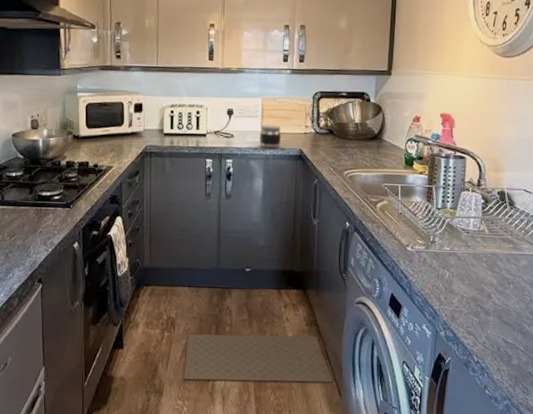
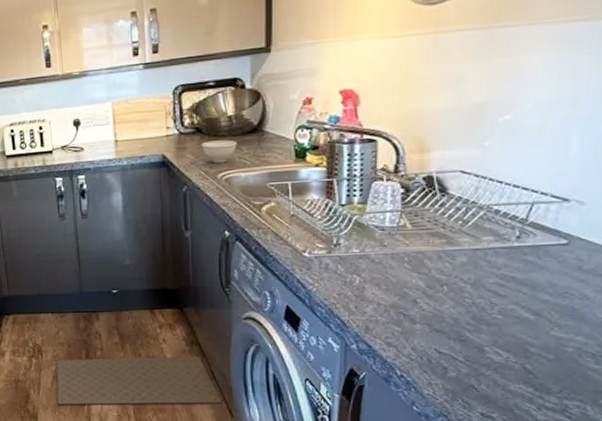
jar: present [260,124,281,149] -> none [113,130,139,159]
bowl: none [332,142,361,162] -> present [201,140,237,164]

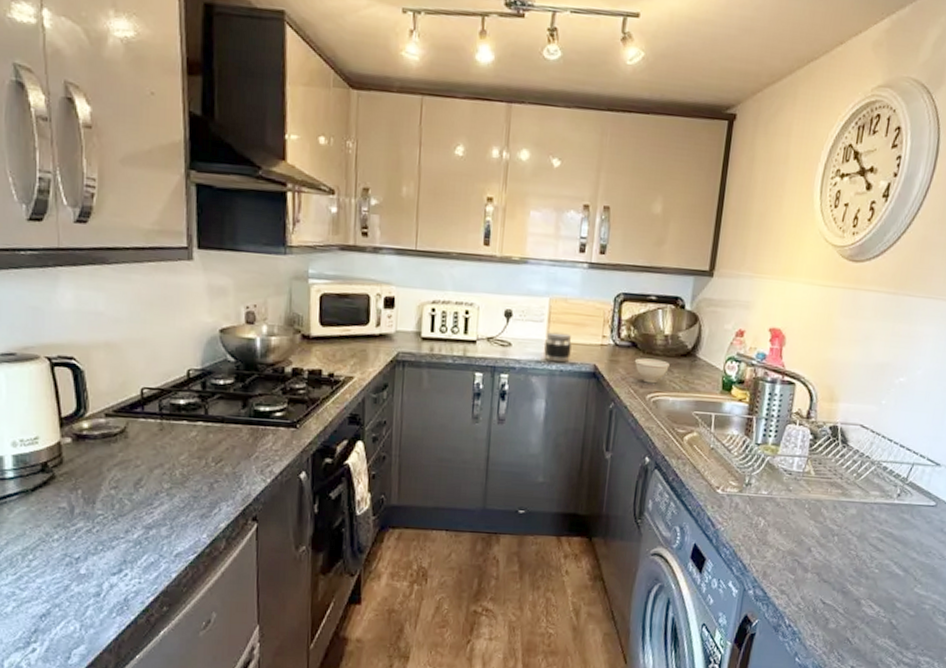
bath mat: present [56,357,223,405] -> none [435,588,619,648]
jar: none [113,130,139,159] -> present [544,331,572,363]

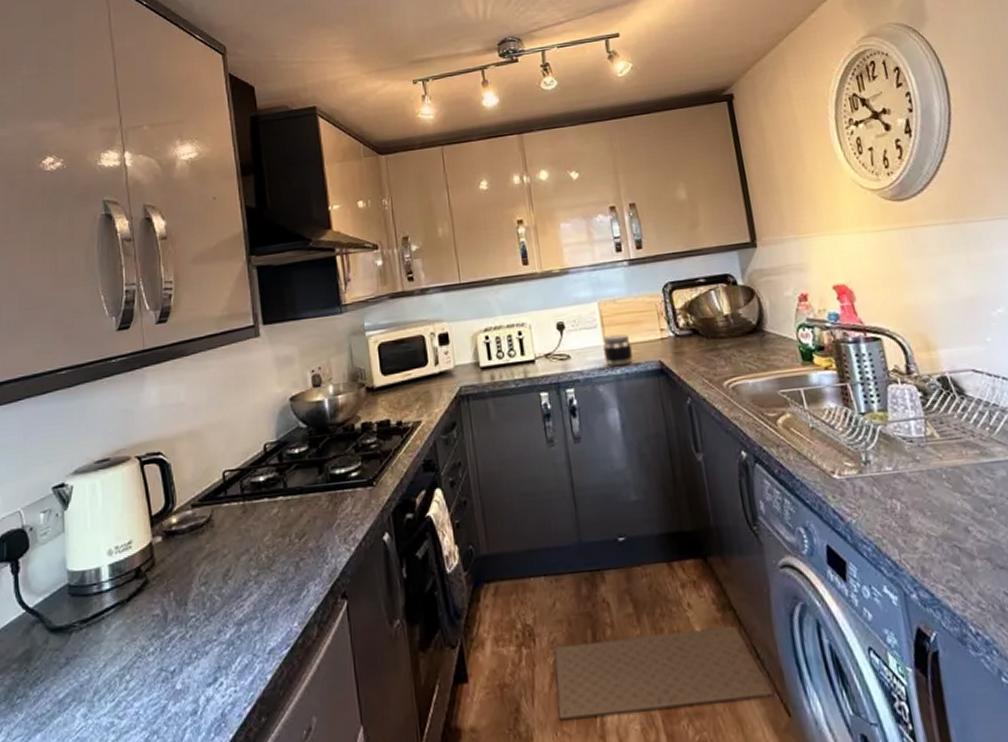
bath mat: none [435,588,619,648] -> present [554,627,775,719]
bowl: present [634,358,670,384] -> none [700,342,739,370]

